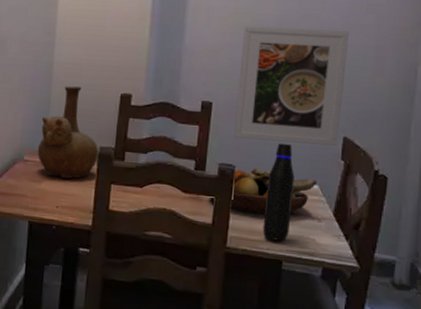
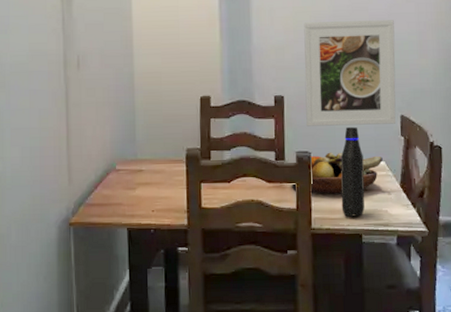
vase: present [37,86,99,179] -> none [128,94,187,183]

